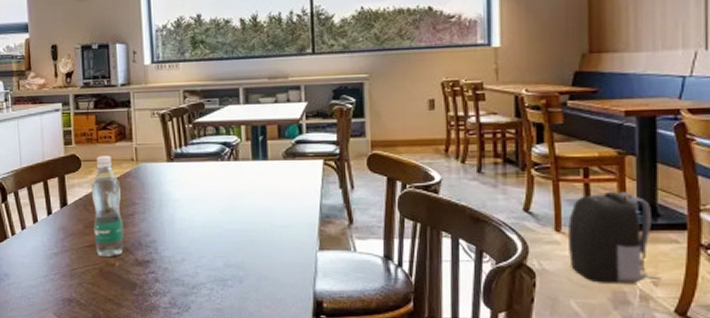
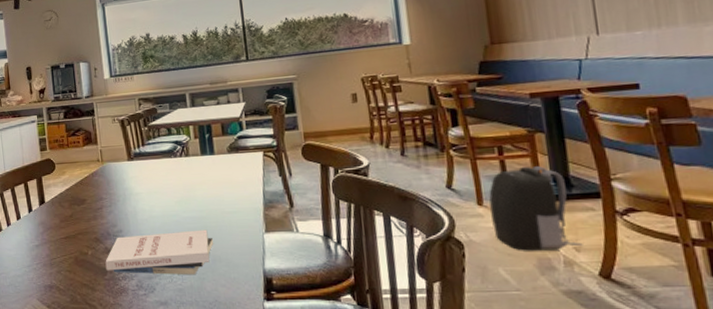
bottle: present [91,155,125,258] -> none [64,158,95,248]
books: none [134,244,261,294] -> present [105,229,214,275]

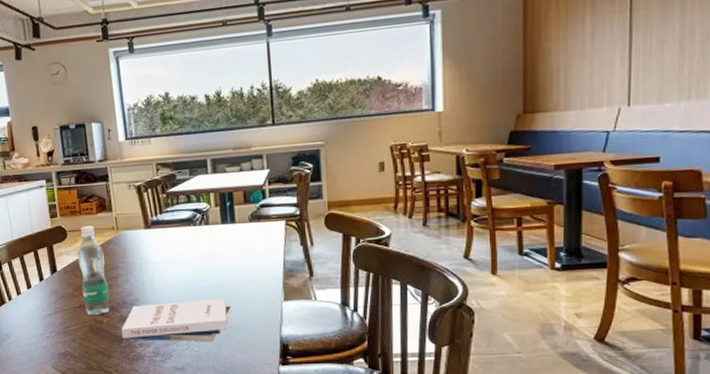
bottle: none [64,158,95,248] -> present [77,225,111,316]
backpack: present [489,166,583,251] -> none [503,237,584,317]

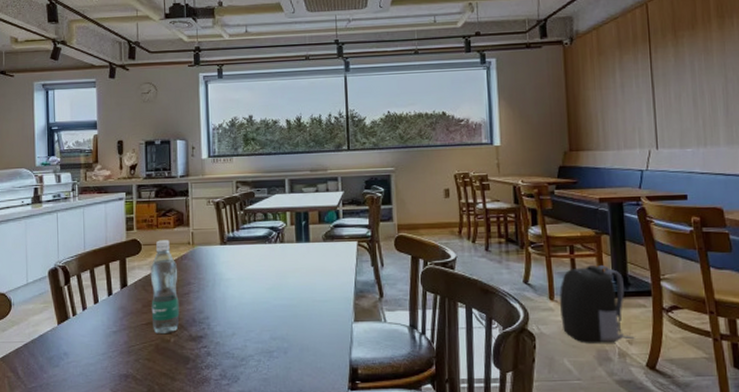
books: present [121,298,232,342] -> none [188,318,303,364]
backpack: none [503,237,584,317] -> present [560,265,635,343]

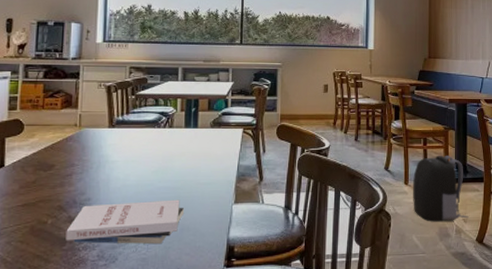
bottle: present [150,240,180,335] -> none [28,121,62,216]
books: none [188,318,303,364] -> present [65,199,185,244]

